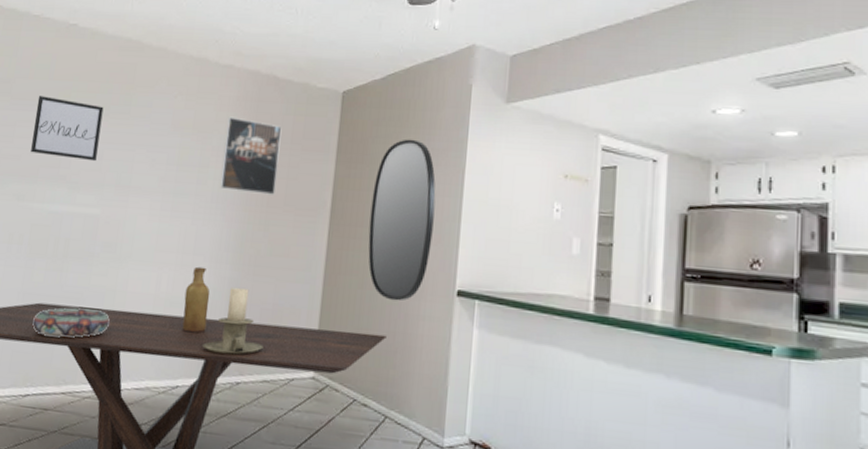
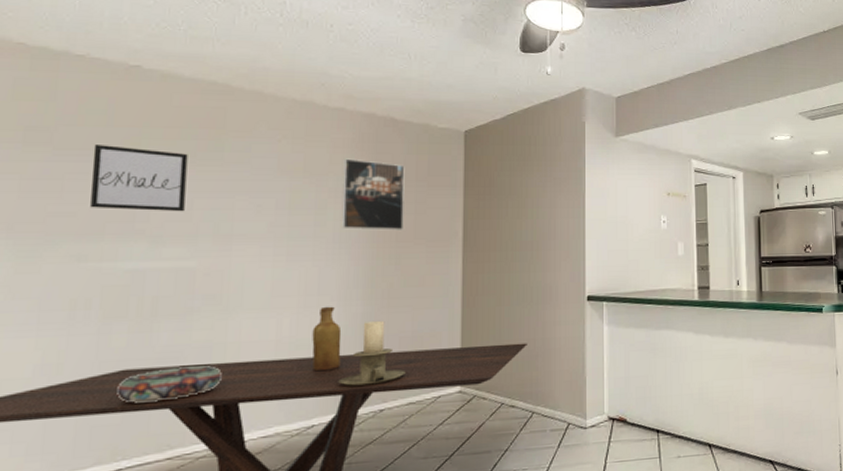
home mirror: present [368,139,436,301] -> none [502,171,561,312]

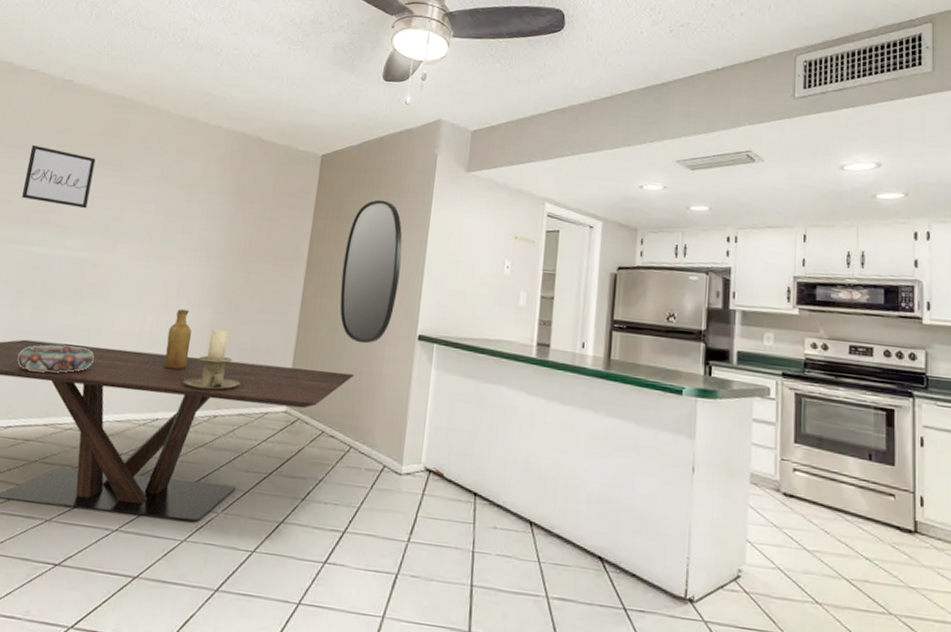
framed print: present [341,158,405,230] -> none [204,172,265,246]
home mirror: none [502,171,561,312] -> present [339,199,403,344]

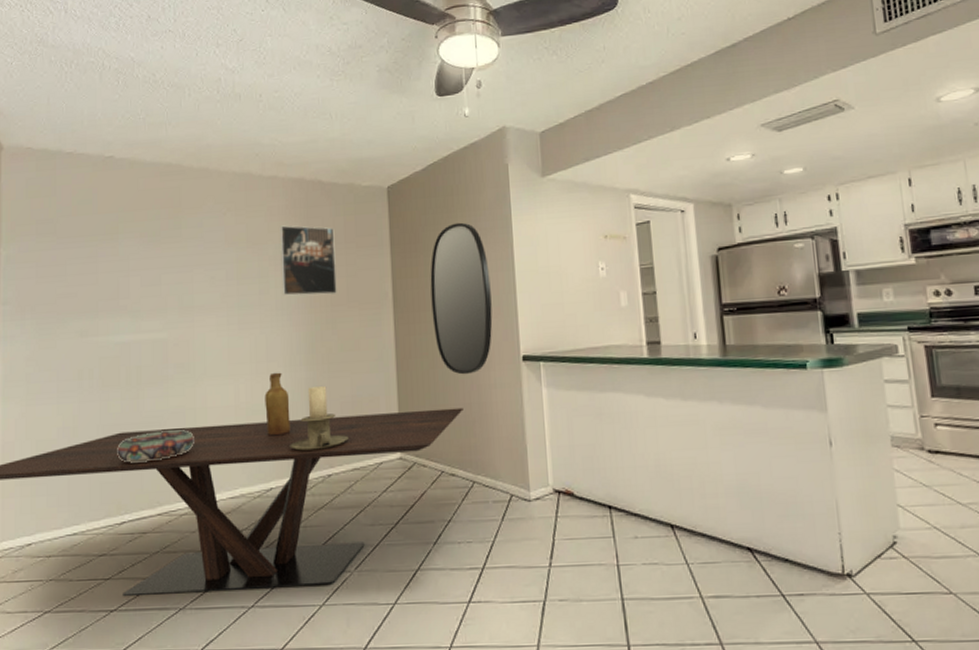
wall art: present [22,145,96,209] -> none [85,231,155,289]
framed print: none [204,172,265,246] -> present [280,225,337,296]

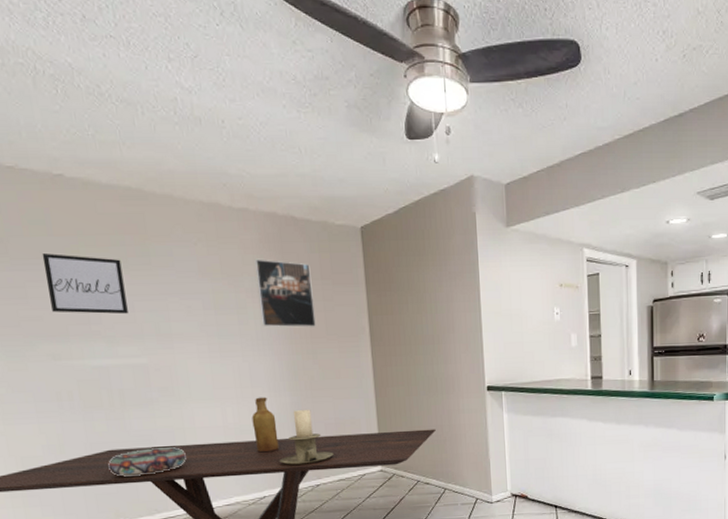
wall art: none [85,231,155,289] -> present [42,253,128,314]
home mirror: present [430,222,493,375] -> none [404,265,461,402]

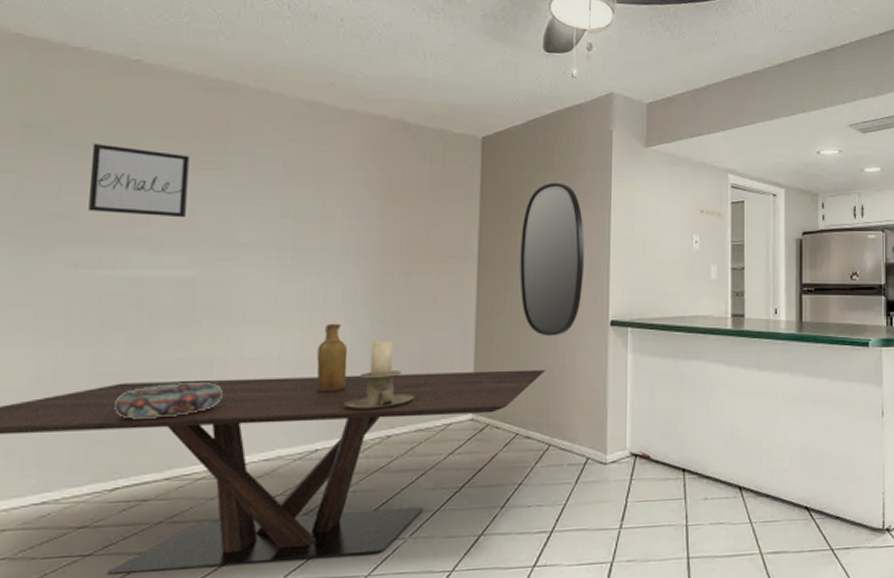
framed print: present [254,259,316,328] -> none [349,164,418,244]
home mirror: none [404,265,461,402] -> present [519,182,584,336]

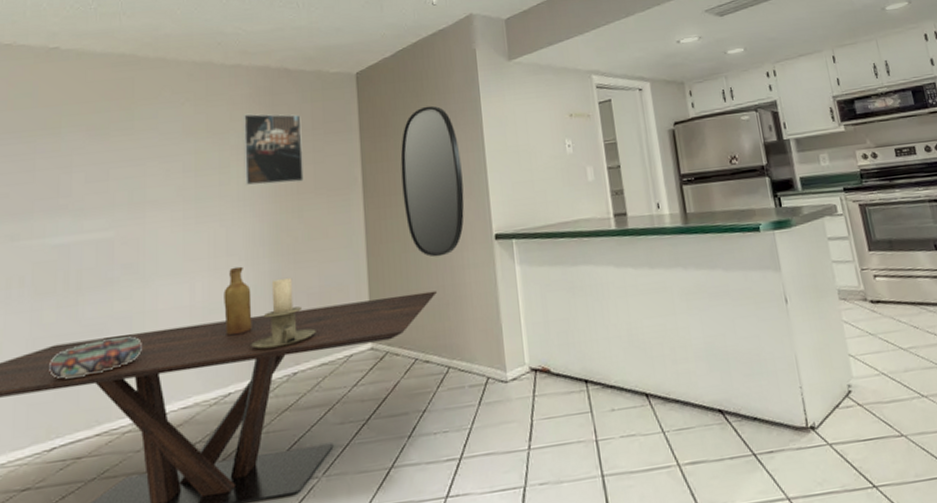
wall art: present [89,144,190,218] -> none [20,125,103,188]
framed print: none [349,164,418,244] -> present [243,114,304,186]

